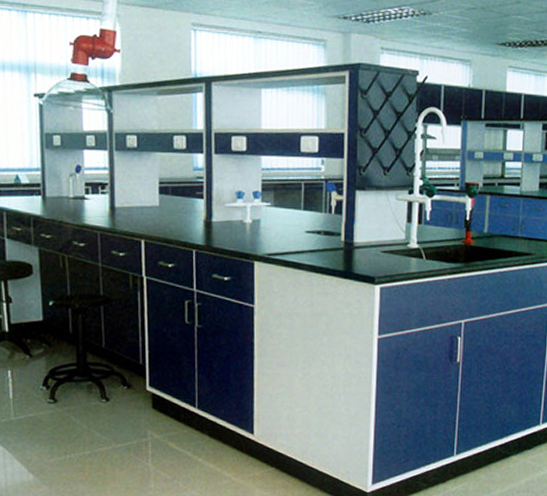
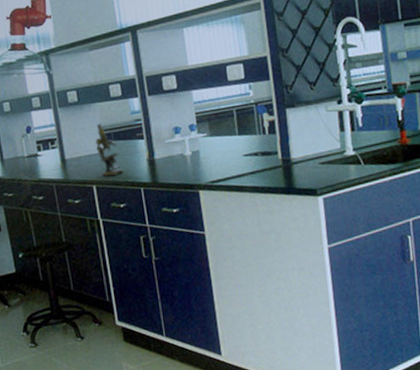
microscope: none [150,175,178,232] -> present [95,123,125,176]

